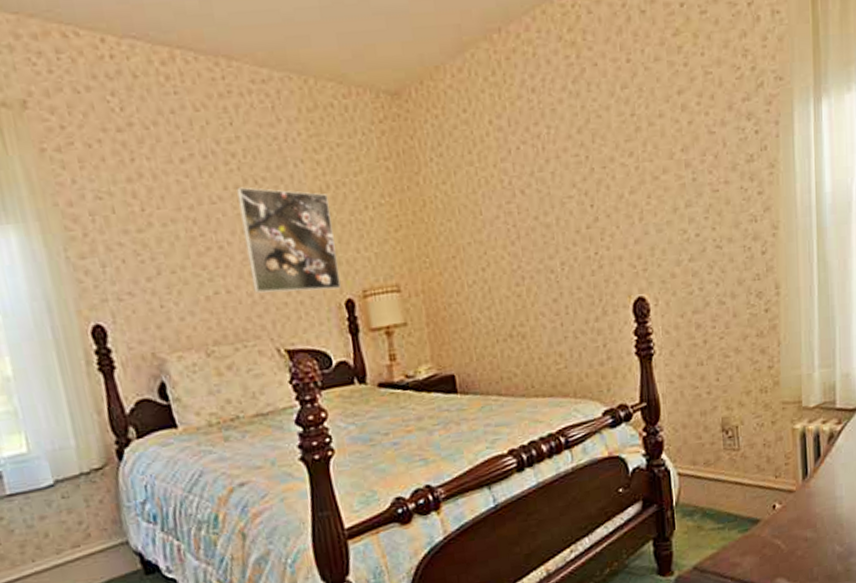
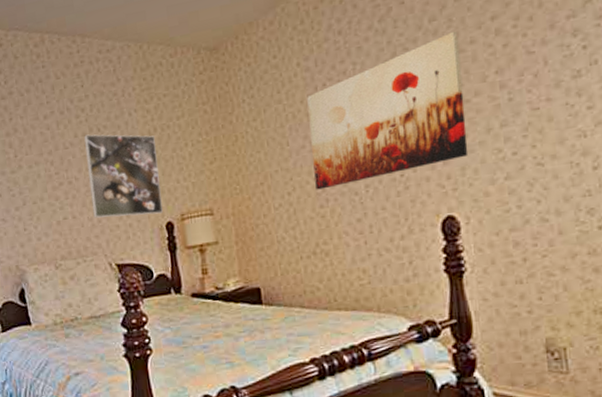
wall art: none [500,102,657,266] -> present [307,31,469,190]

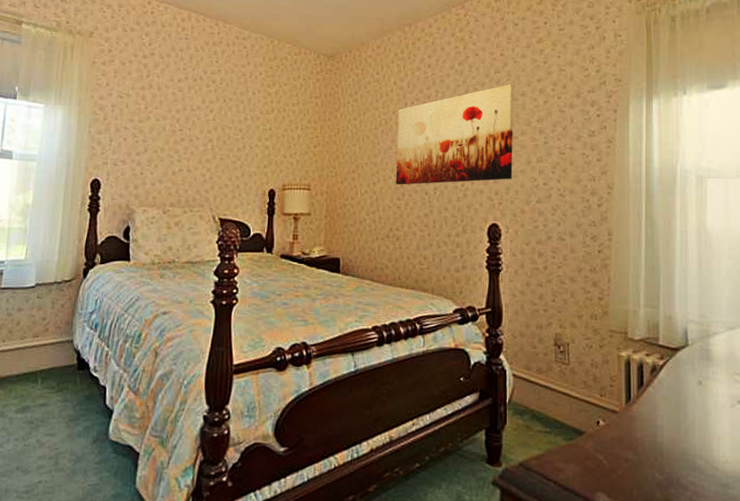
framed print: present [84,134,163,218] -> none [206,103,271,181]

